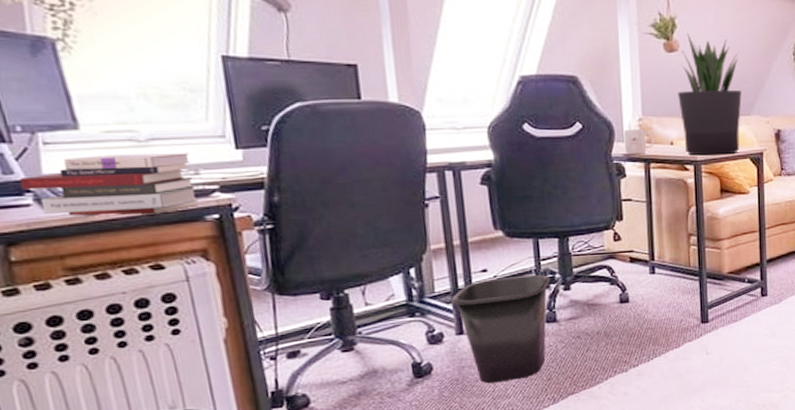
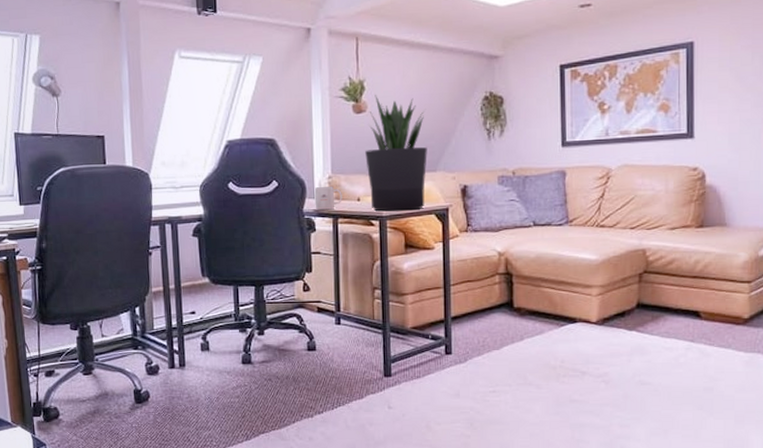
waste bin: present [451,275,550,383] -> none [166,319,247,414]

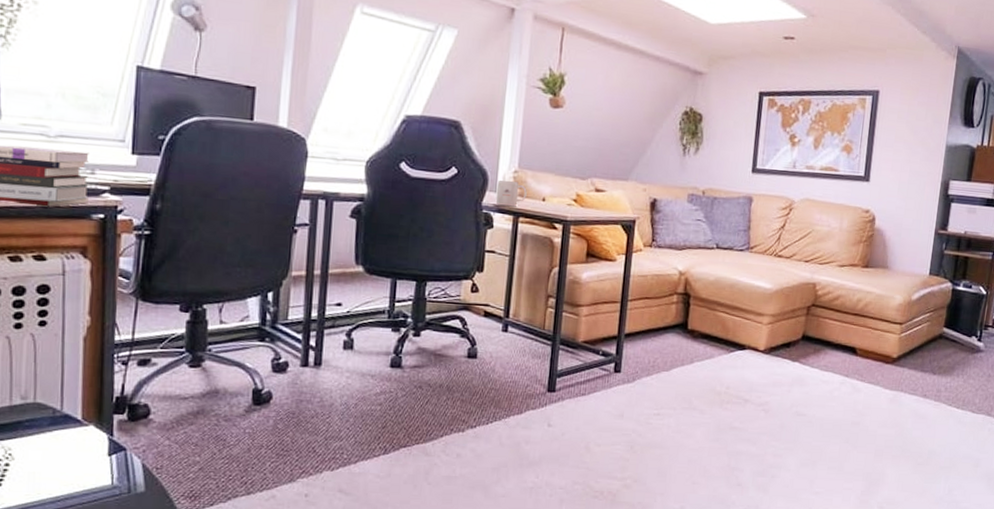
planter: present [365,95,427,211] -> none [556,91,624,218]

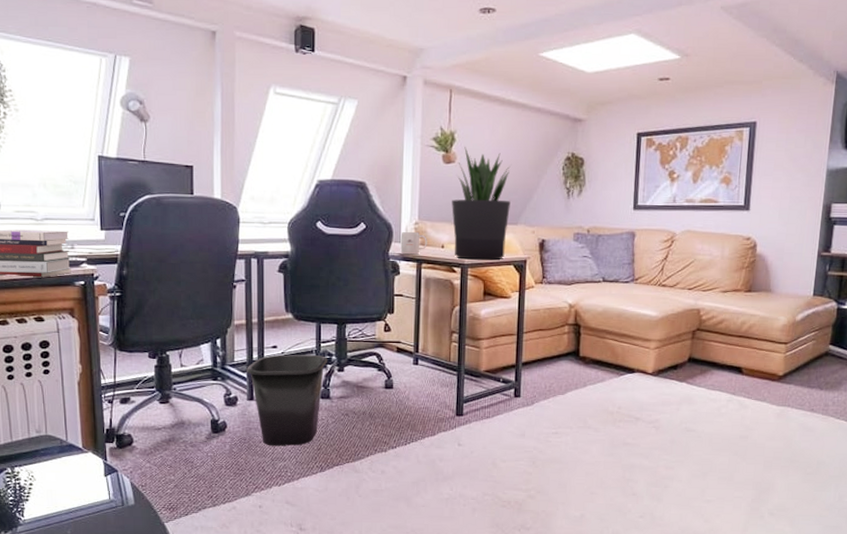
waste bin: none [302,314,402,422] -> present [247,354,327,446]
planter: none [556,91,624,218] -> present [452,147,511,260]

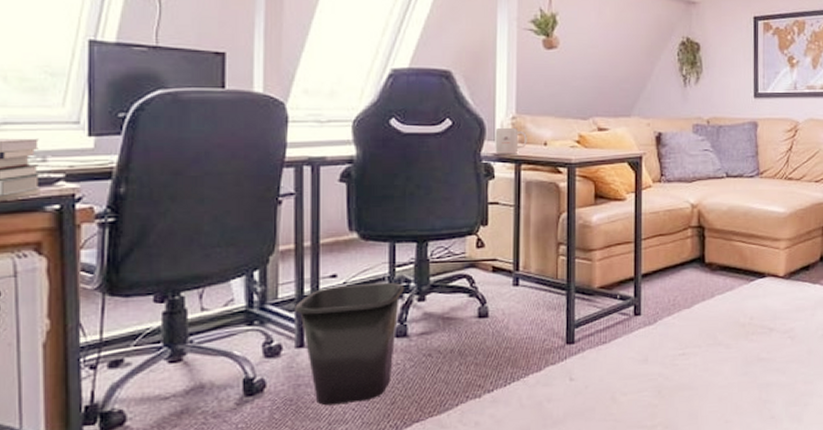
planter: present [452,147,511,260] -> none [555,31,622,158]

